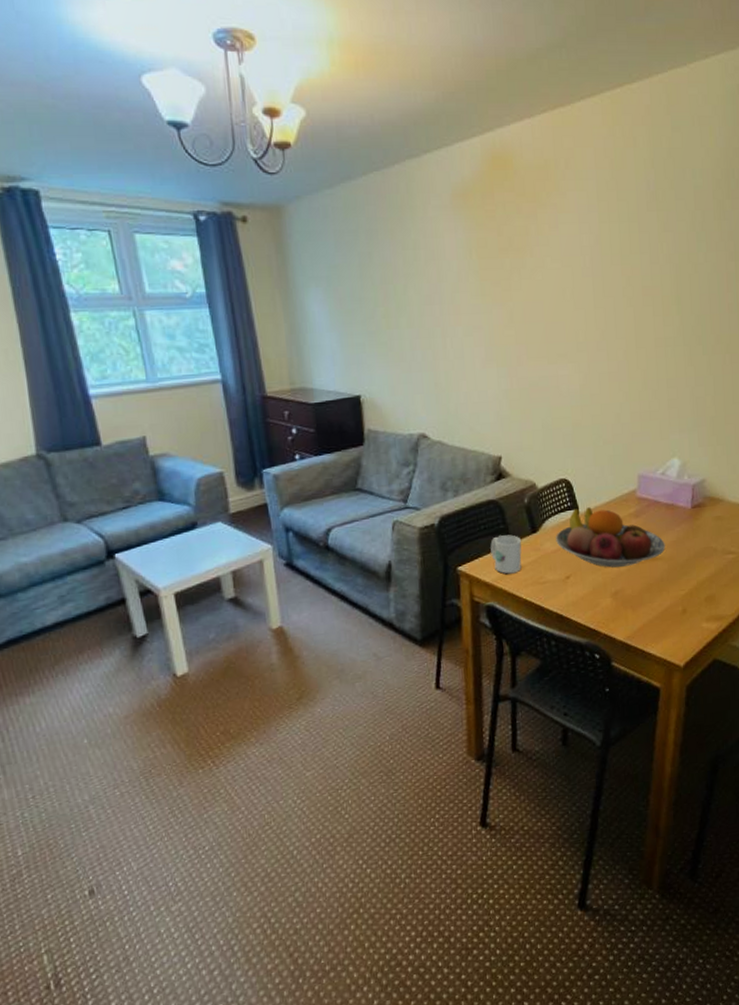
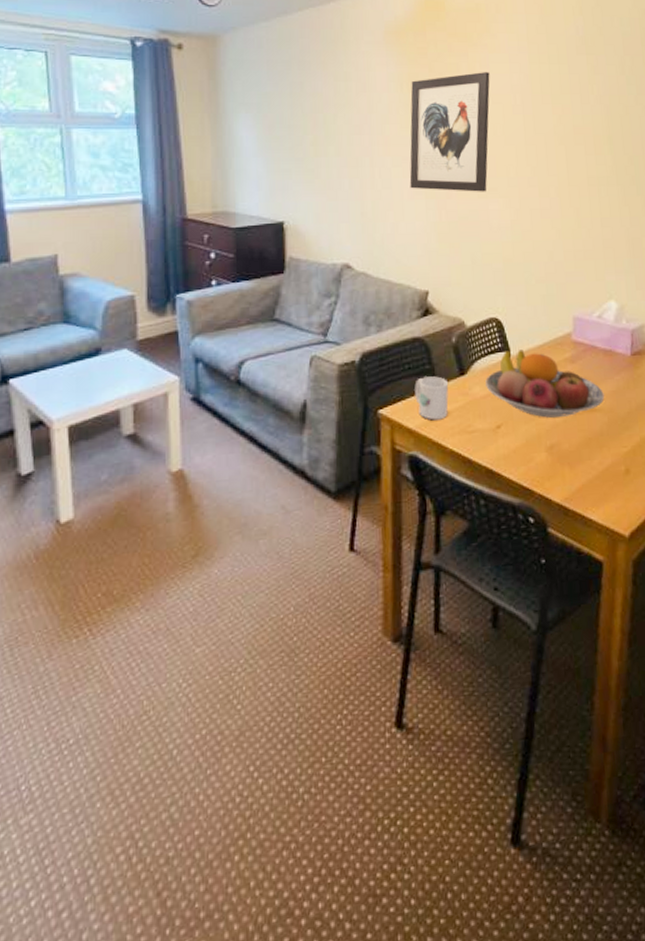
wall art: none [480,234,560,359] -> present [409,72,490,192]

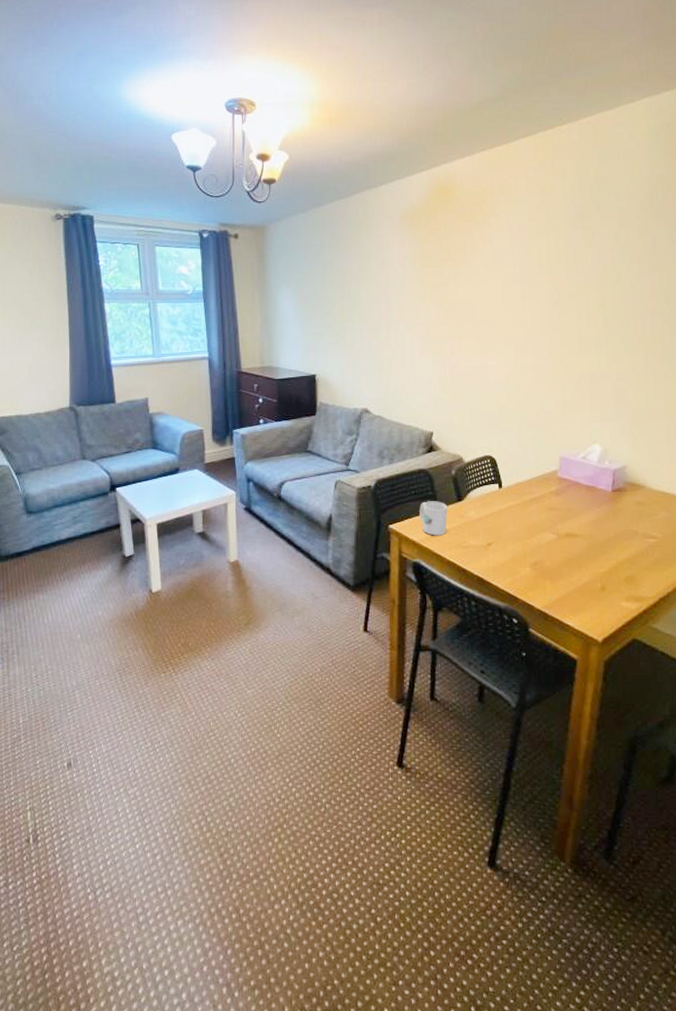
wall art: present [409,72,490,192] -> none [419,248,493,351]
fruit bowl: present [485,350,605,418] -> none [479,483,585,540]

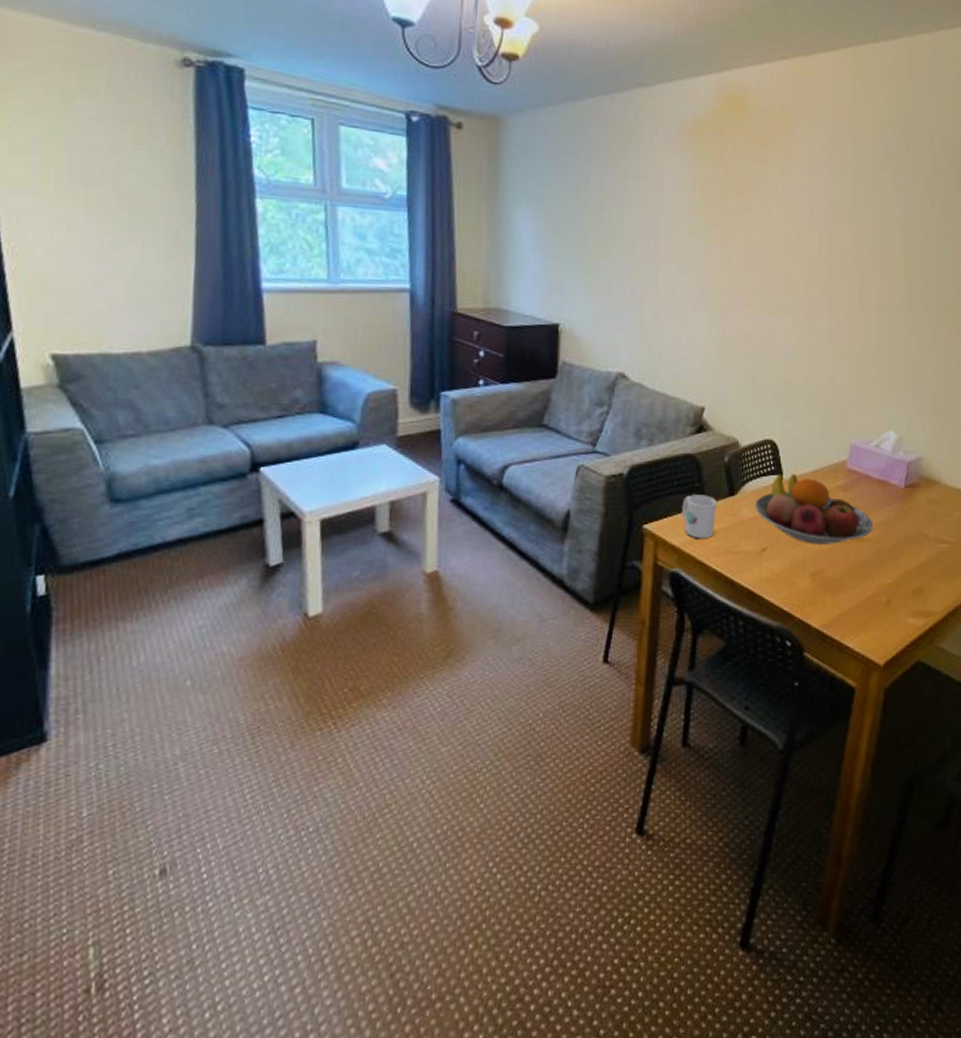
fruit bowl: none [479,483,585,540] -> present [755,474,874,544]

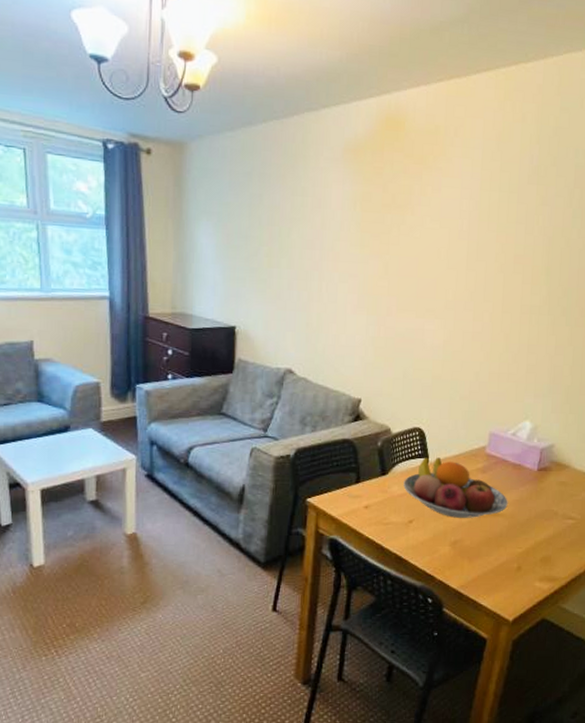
mug: present [682,495,718,539] -> none [340,474,371,511]

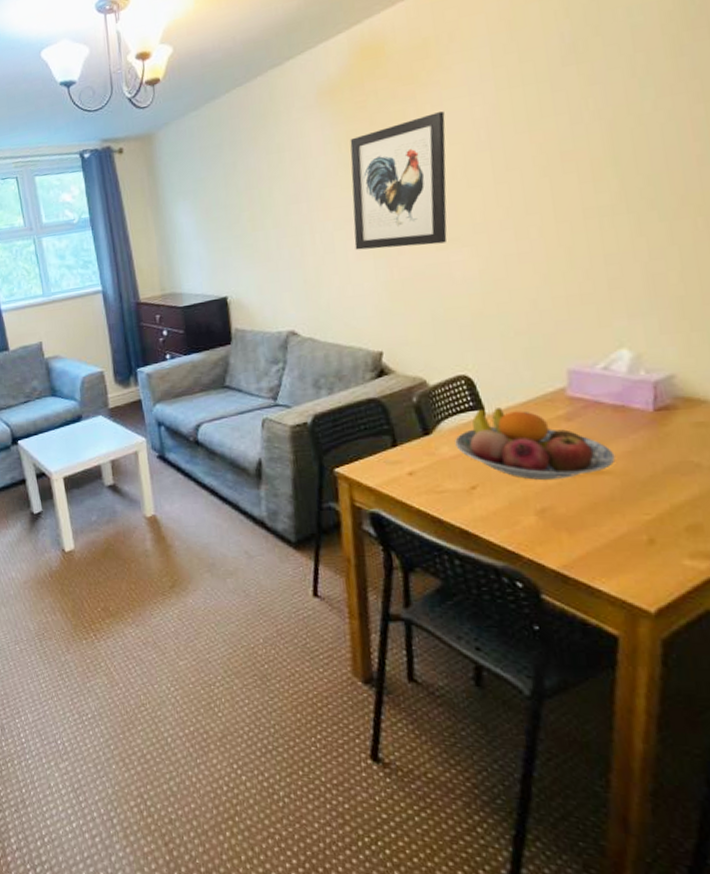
wall art: none [353,195,441,312] -> present [350,111,448,250]

